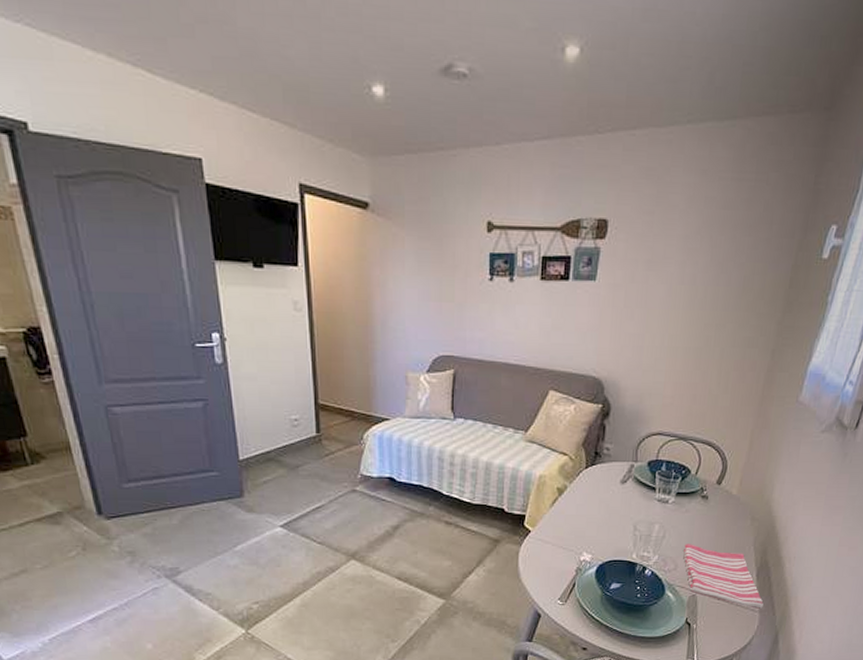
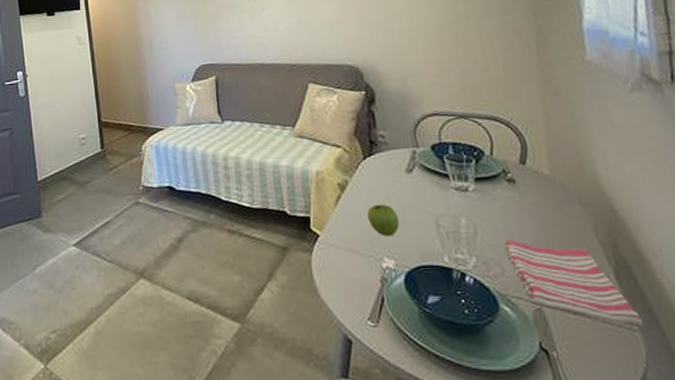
fruit: none [577,508,604,536] -> present [366,203,400,237]

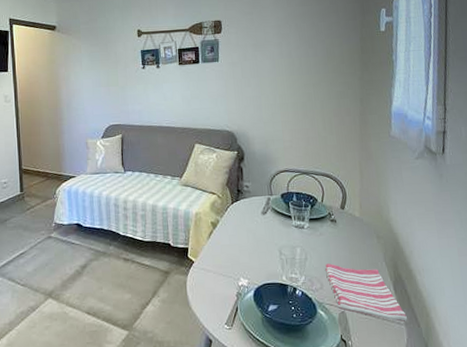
fruit: present [366,203,400,237] -> none [230,237,254,262]

